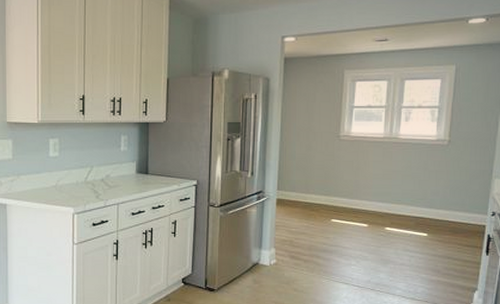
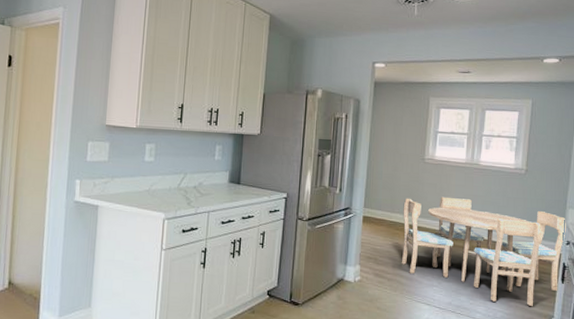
dining set: none [317,174,492,280] -> present [401,196,566,306]

